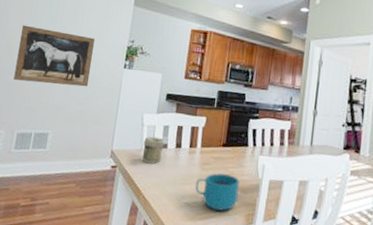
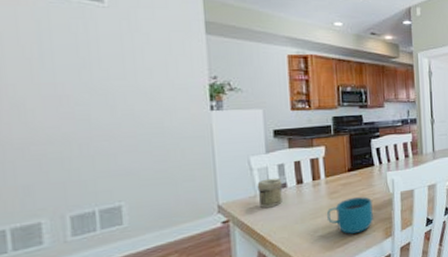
wall art: present [13,25,96,87] -> none [34,75,165,150]

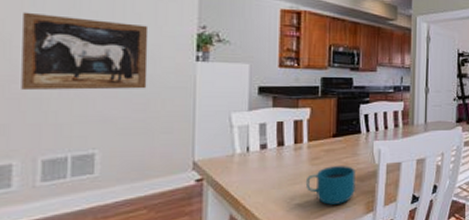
wall art: none [34,75,165,150] -> present [21,12,149,90]
jar: present [257,177,283,208] -> none [236,137,263,169]

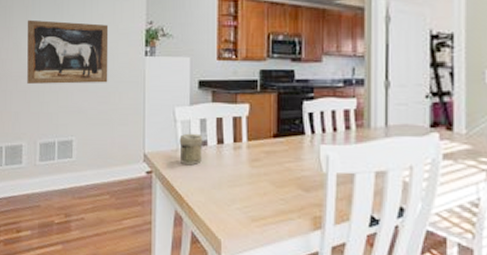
jar: none [236,137,263,169] -> present [179,133,203,166]
cup: present [305,166,355,206] -> none [245,170,299,216]

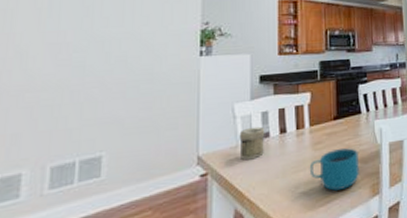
wall art: present [27,19,109,84] -> none [34,23,155,98]
cup: none [245,170,299,216] -> present [309,148,359,192]

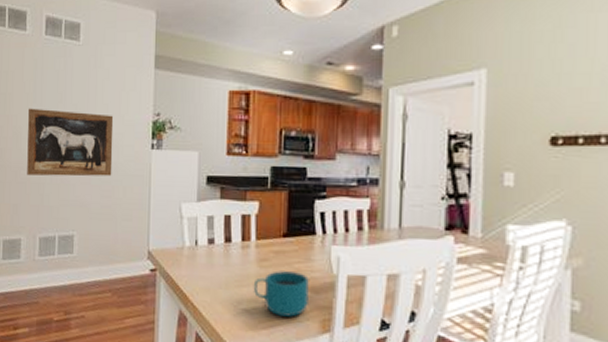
wall art: none [34,23,155,98] -> present [27,108,114,177]
jar: present [239,126,265,160] -> none [185,230,210,264]

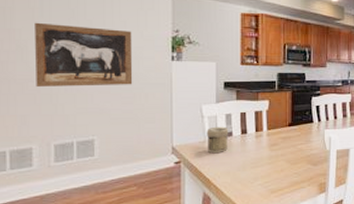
jar: none [185,230,210,264] -> present [207,126,229,154]
cup: present [253,271,309,318] -> none [266,151,309,187]

